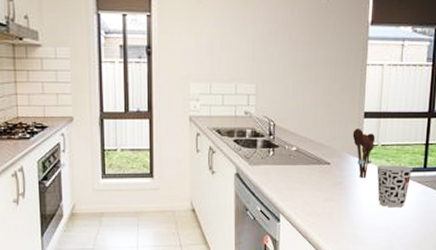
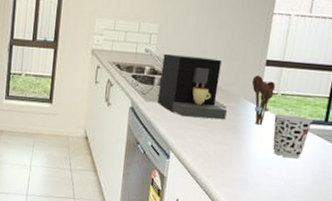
coffee maker: none [261,114,331,177] -> present [157,53,227,120]

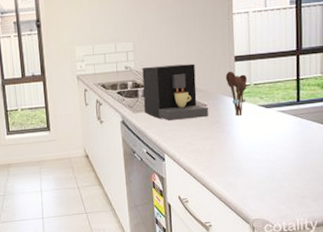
cup: present [272,114,313,159] -> none [251,101,287,140]

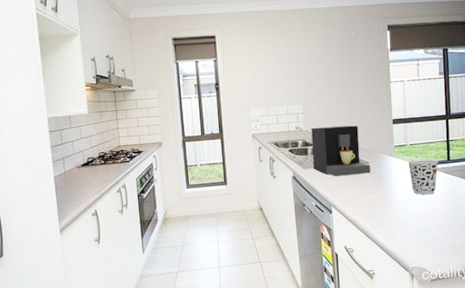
utensil holder: present [225,71,247,116] -> none [385,132,404,173]
cup: none [251,101,287,140] -> present [408,159,439,195]

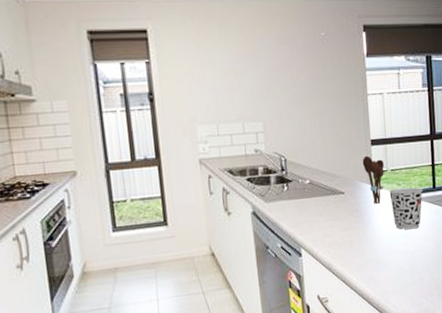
coffee maker: present [311,125,371,176] -> none [274,147,346,211]
utensil holder: none [385,132,404,173] -> present [362,155,384,204]

